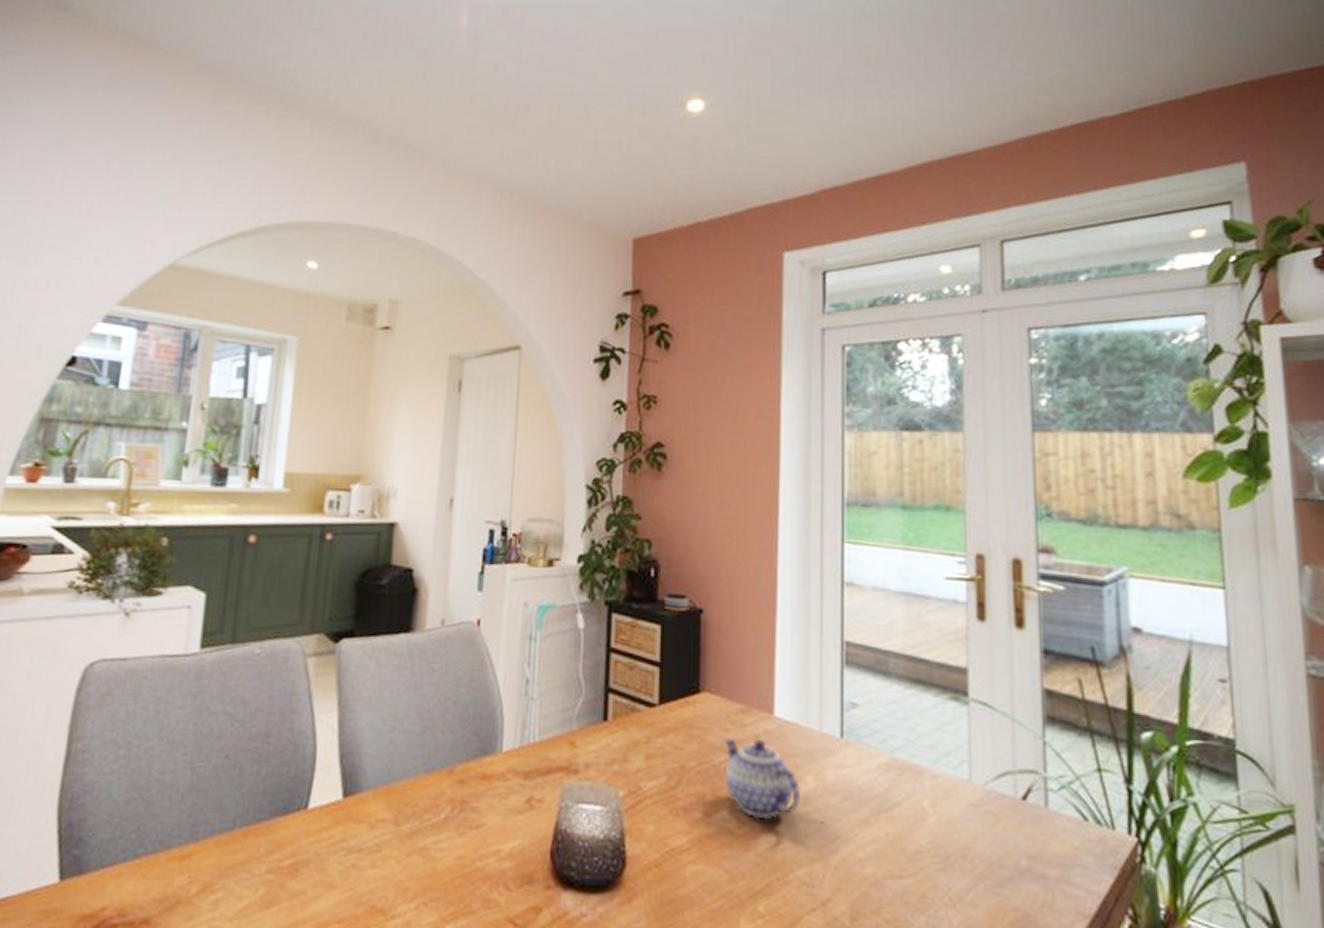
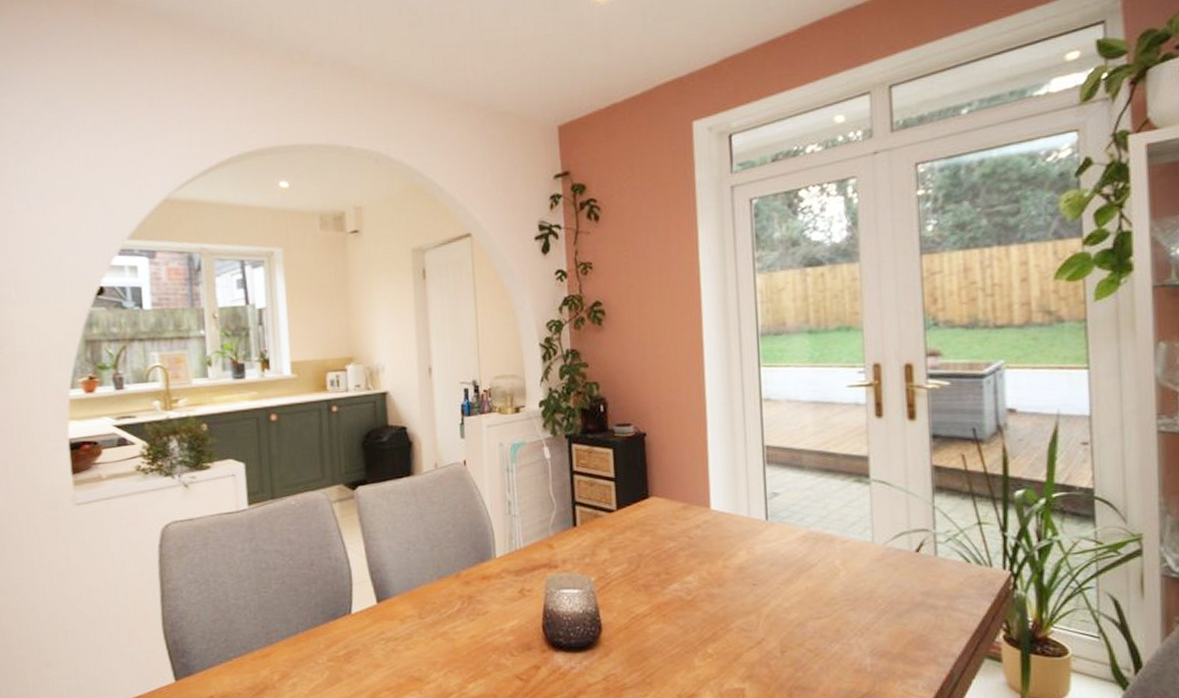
teapot: present [724,738,802,820] -> none [671,528,737,587]

